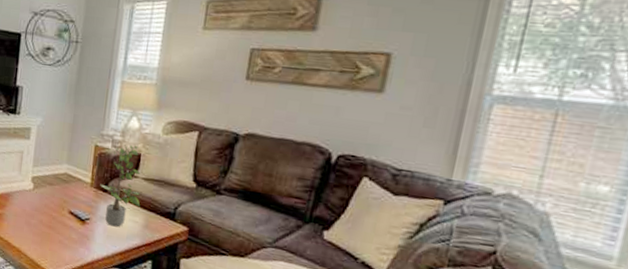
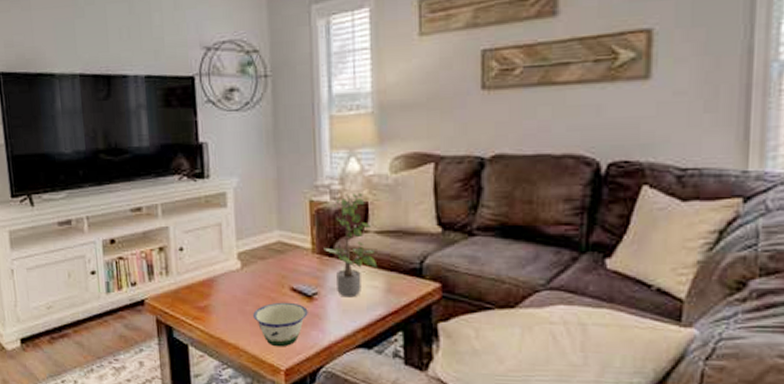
bowl: none [36,220,80,257] -> present [253,302,308,347]

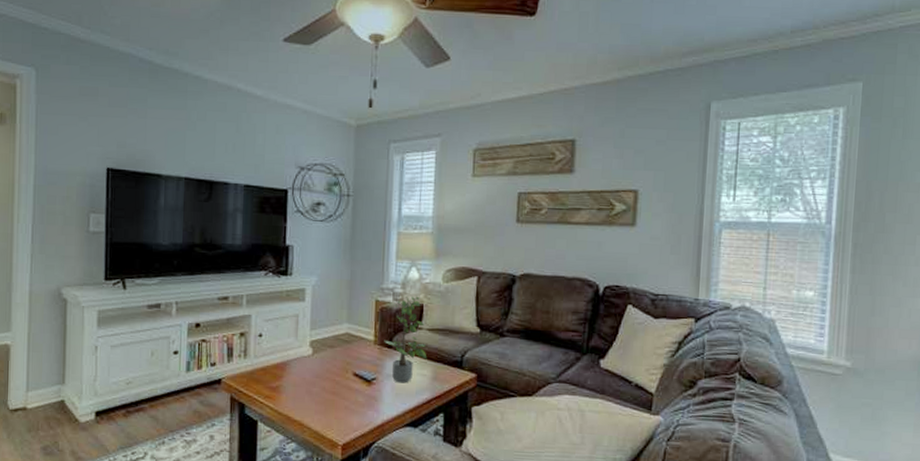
bowl: present [253,302,308,347] -> none [319,385,367,425]

